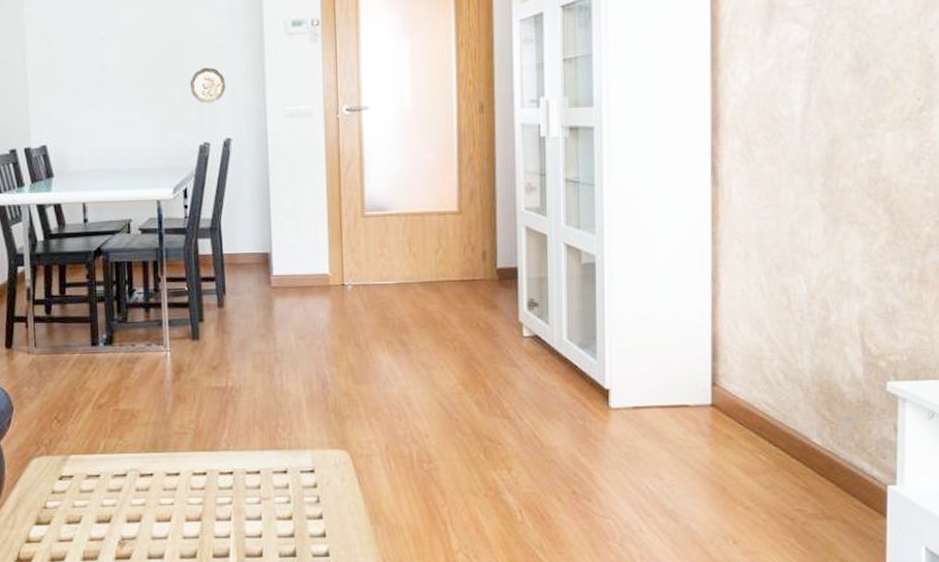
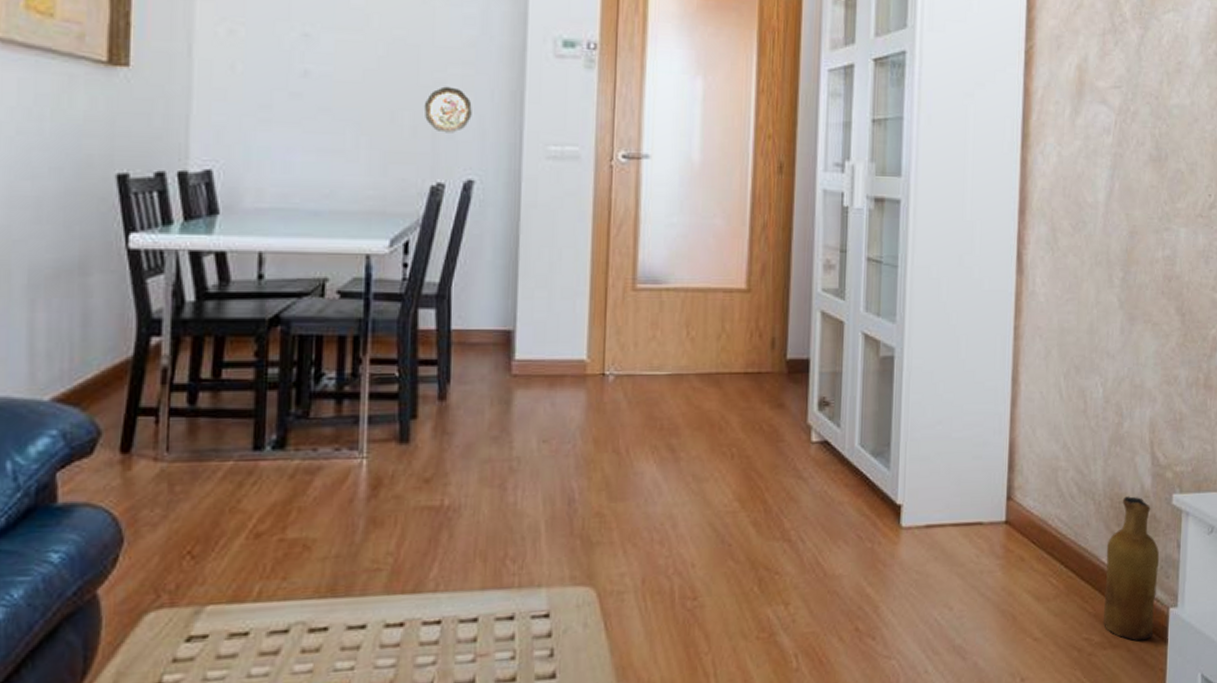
vase: none [817,383,875,514] -> present [1104,496,1160,642]

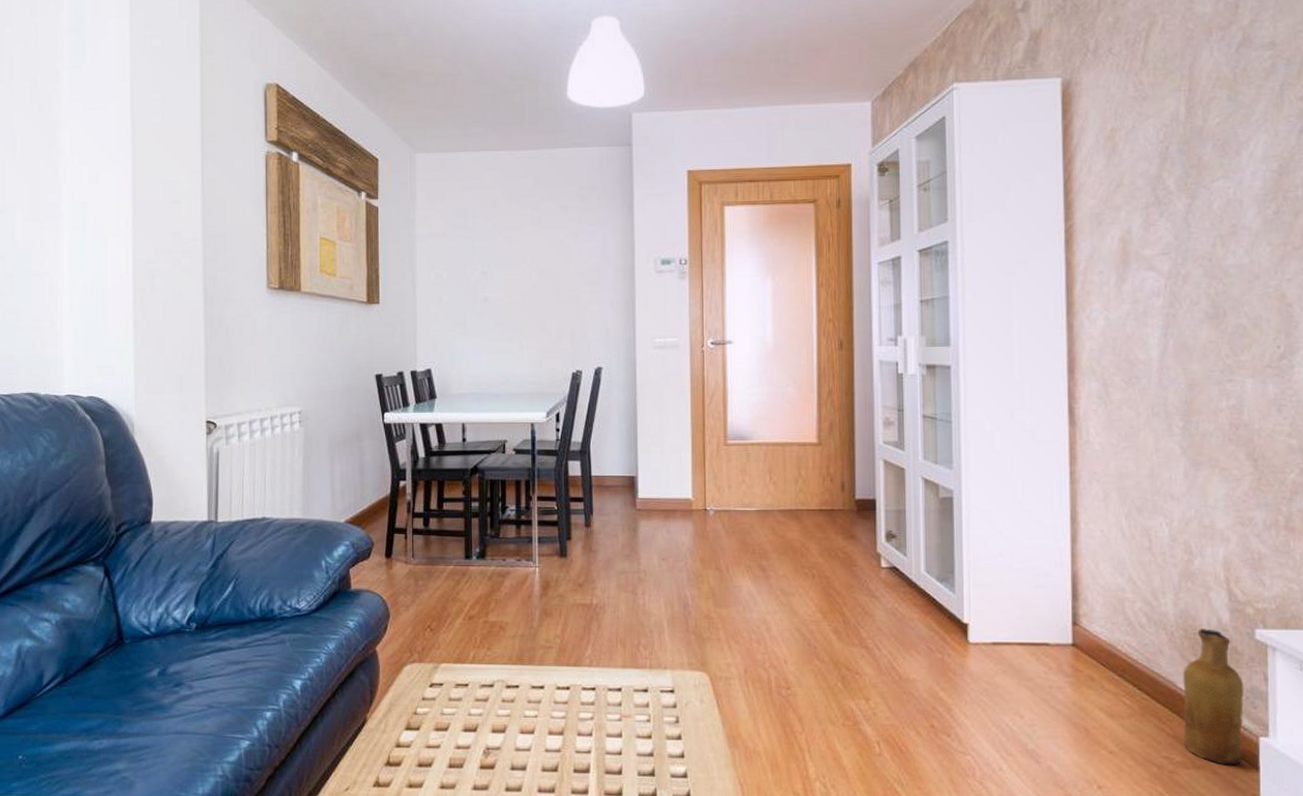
decorative plate: present [423,86,472,133] -> none [564,301,598,334]

